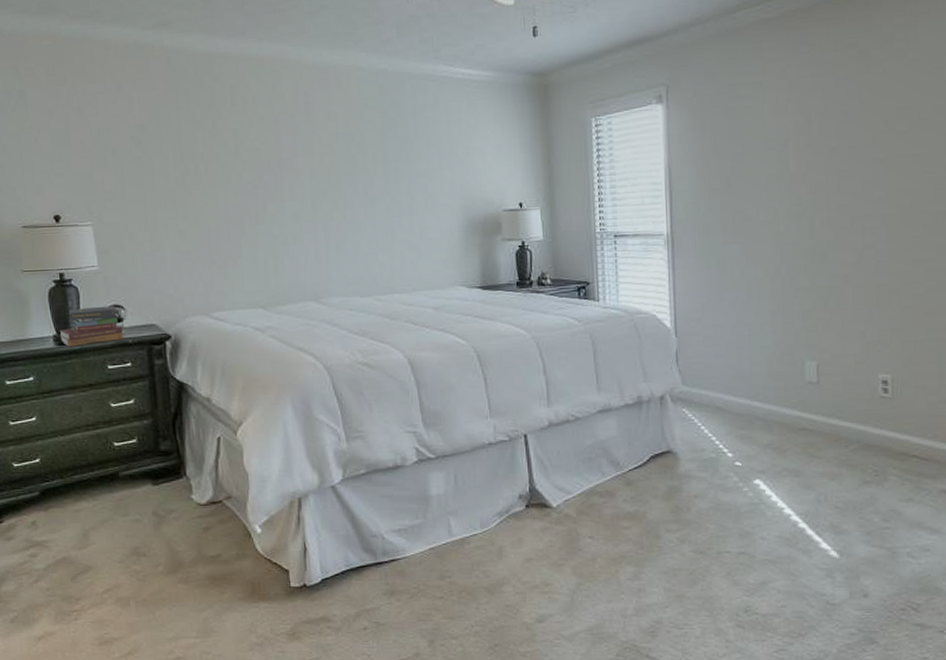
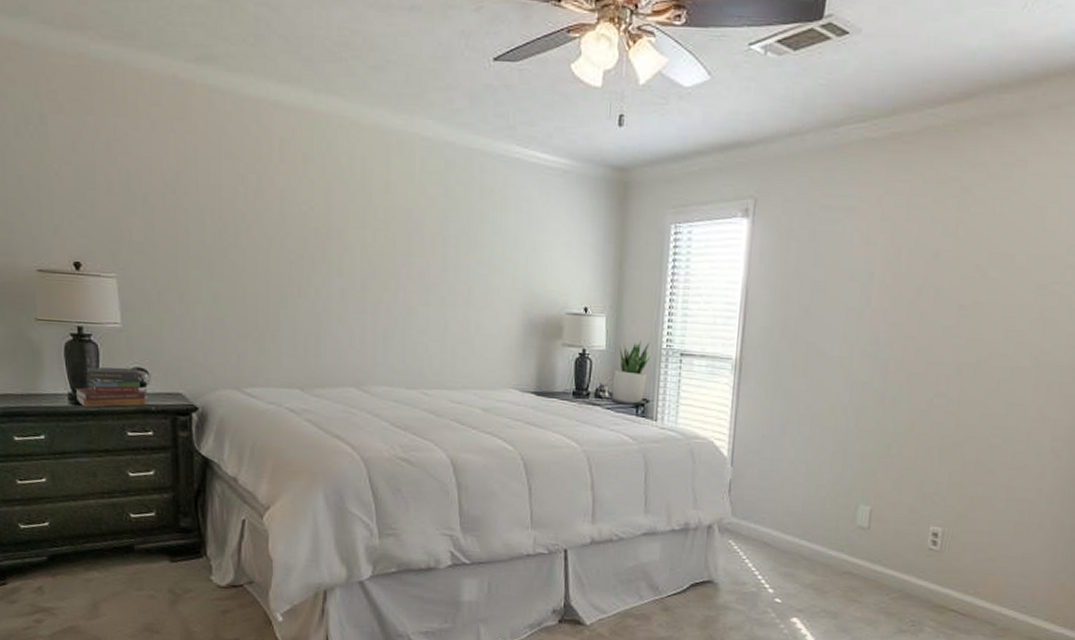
planter: none [553,227,586,290] -> present [611,340,651,407]

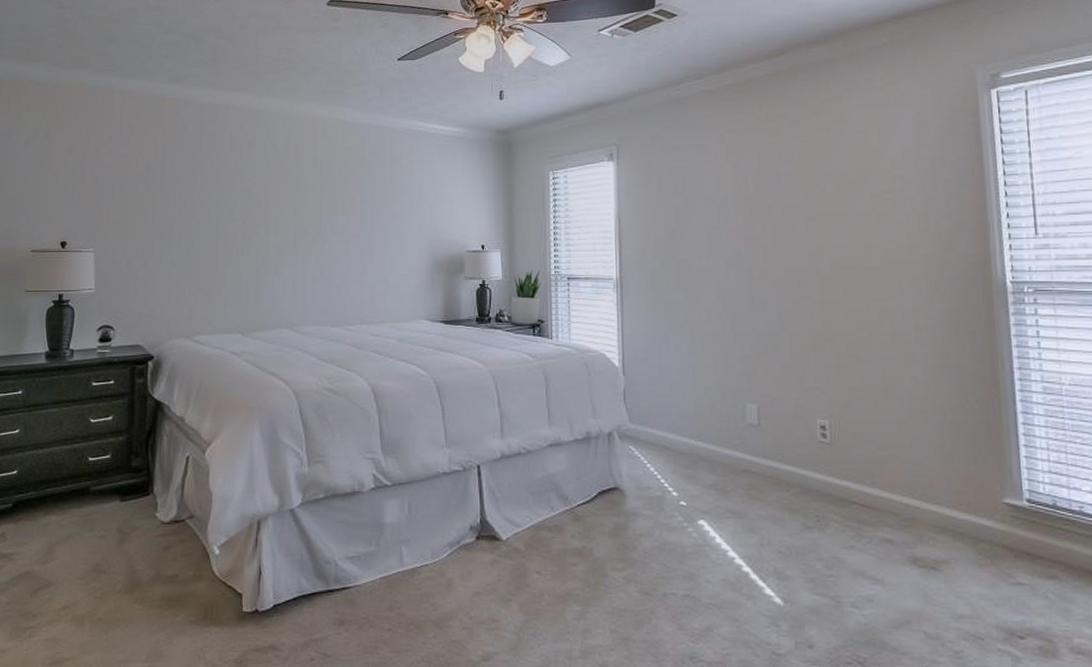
books: present [75,366,146,409] -> none [51,326,110,364]

